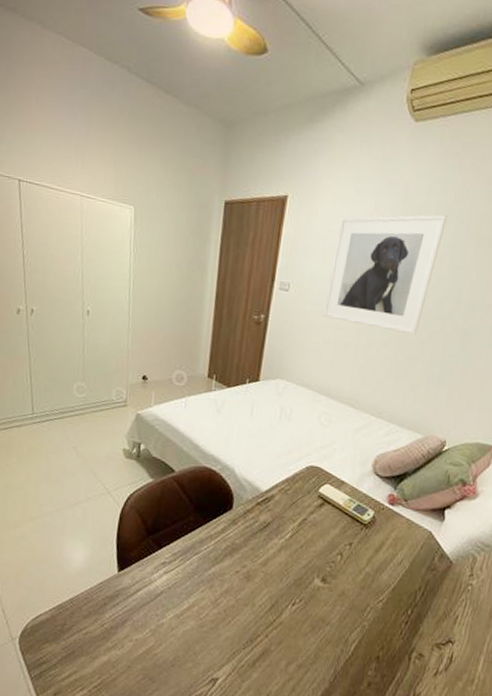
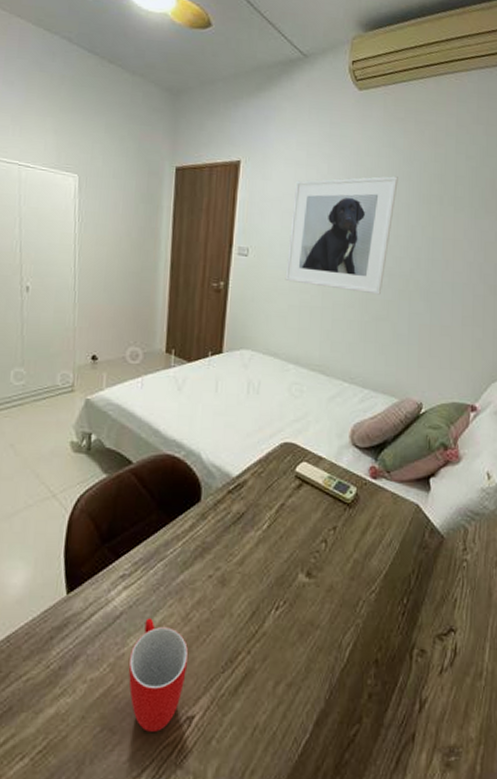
mug: none [166,598,216,686] -> present [128,618,189,732]

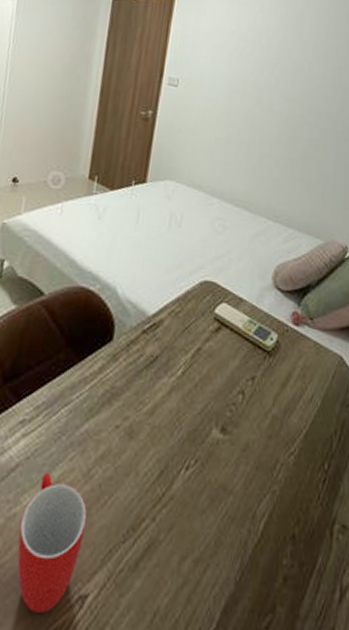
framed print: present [285,176,398,295] -> none [213,17,327,133]

